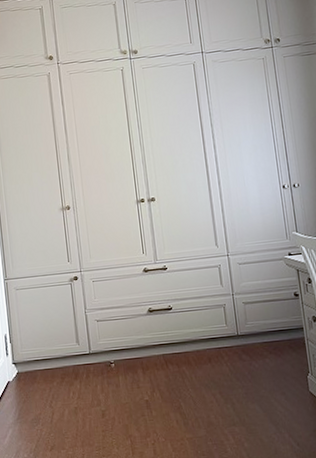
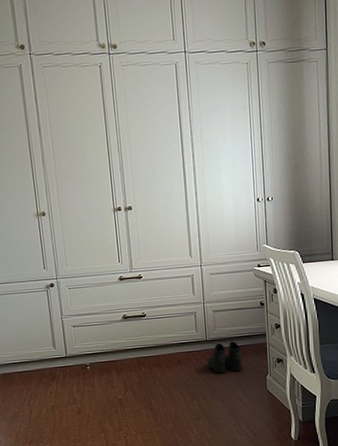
boots: none [240,336,280,373] -> present [207,341,242,374]

